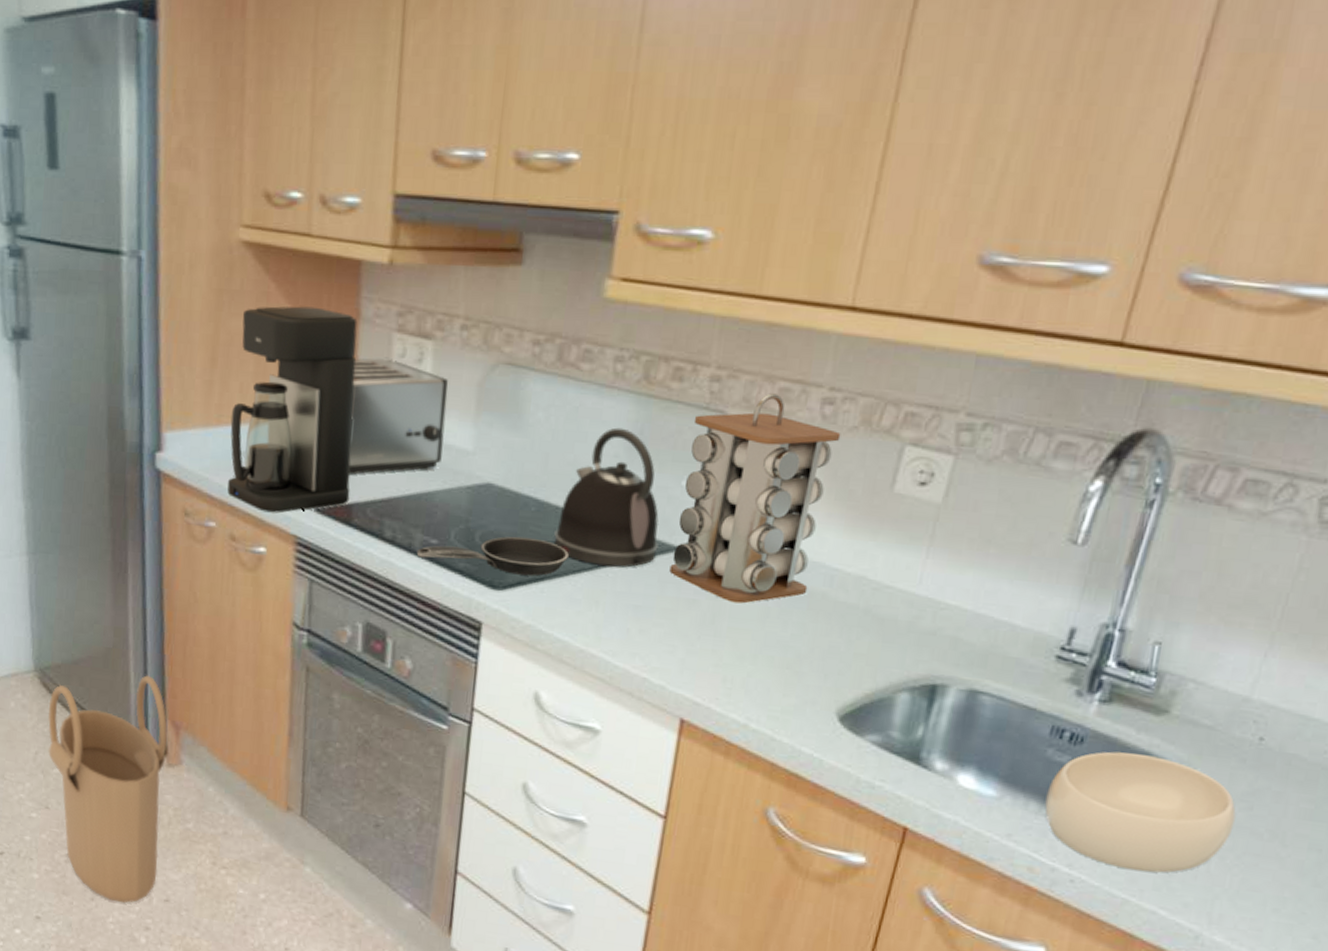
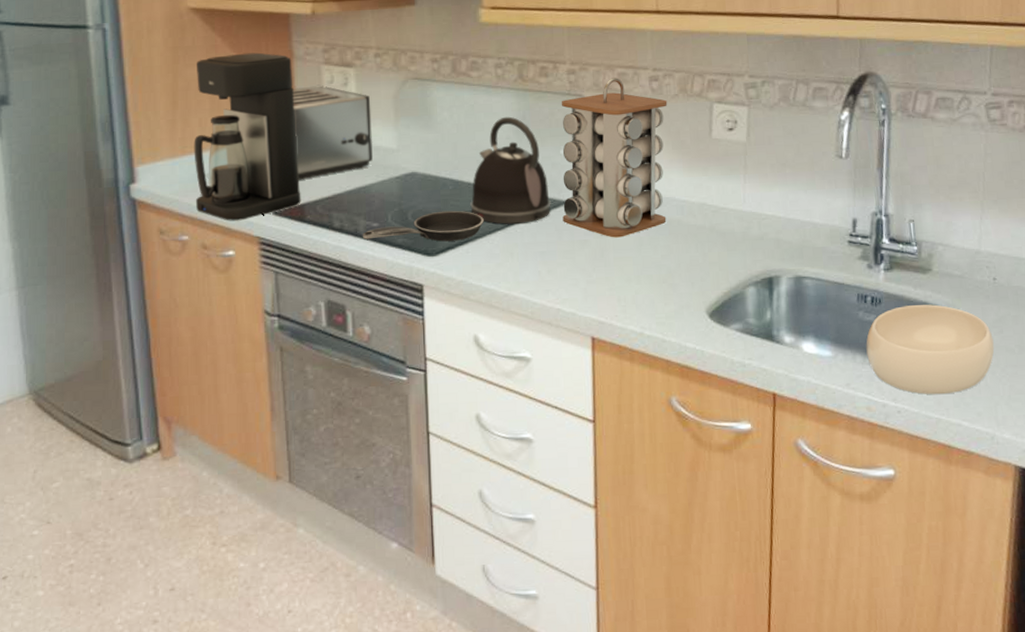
shopping bag: present [47,675,168,903] -> none [44,379,161,602]

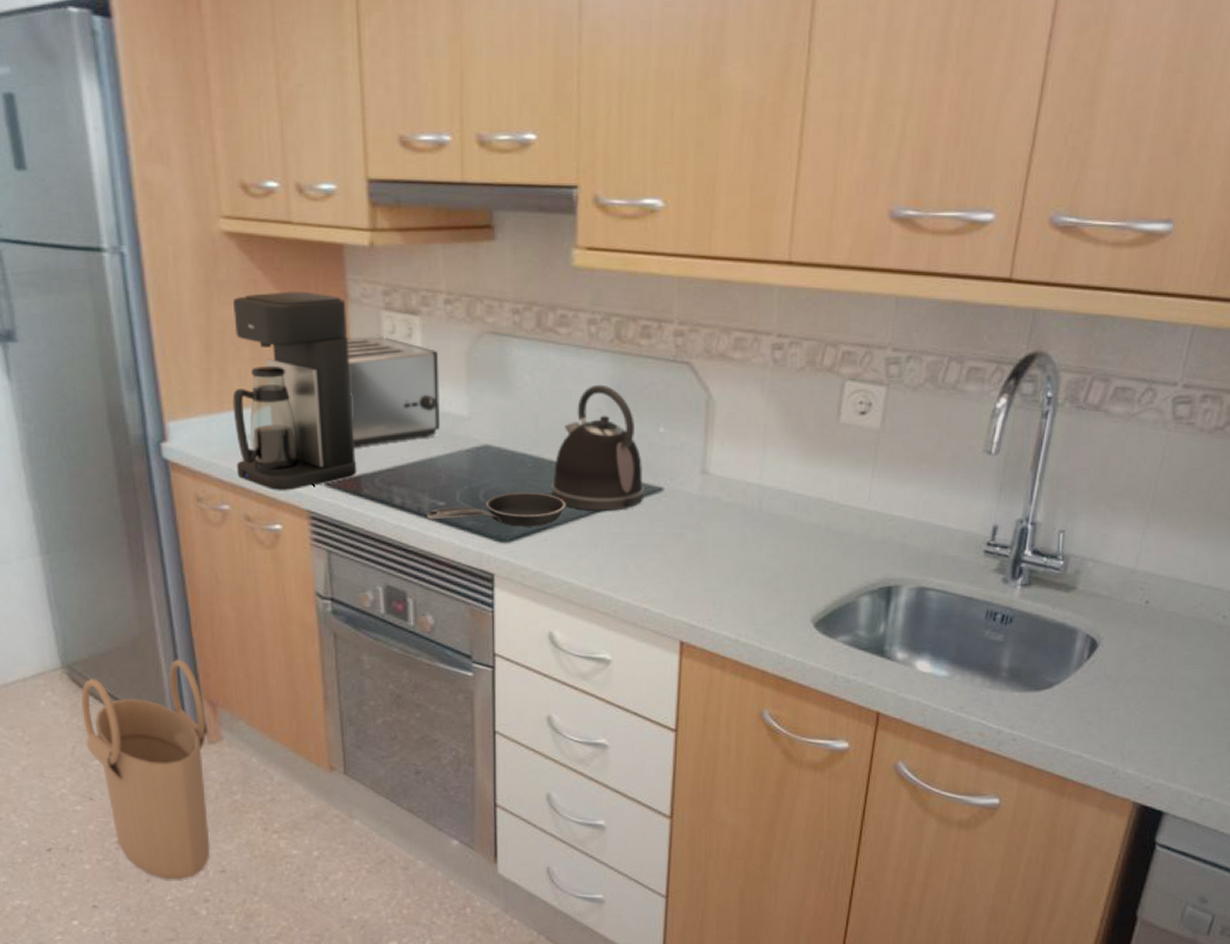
shopping bag: none [44,379,161,602] -> present [80,659,210,880]
spice rack: present [561,78,668,238] -> none [657,343,791,533]
bowl: present [865,304,995,395] -> none [987,626,1134,724]

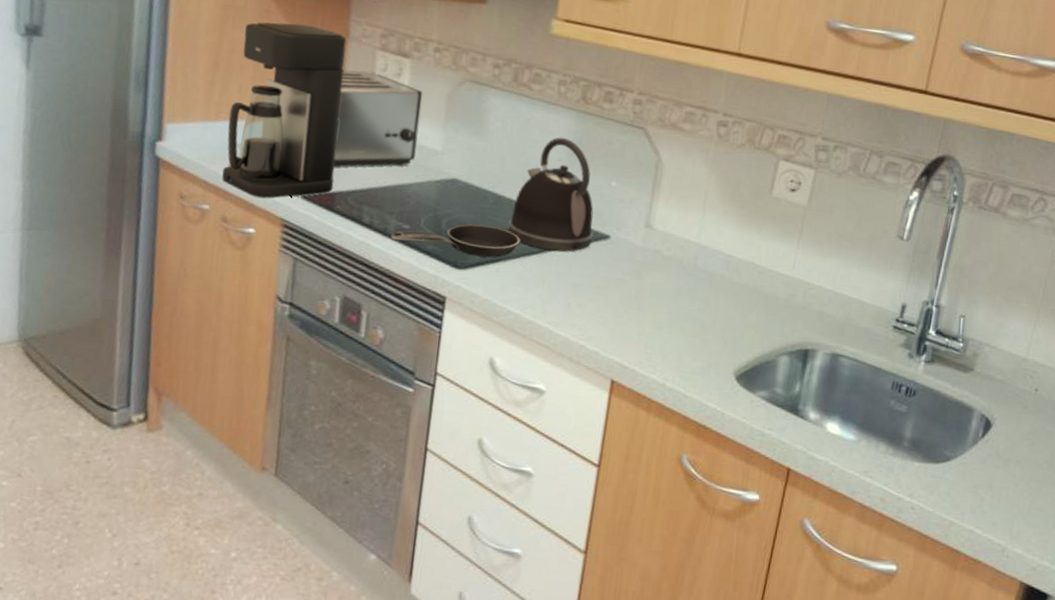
shopping bag: present [80,659,210,880] -> none [25,345,150,569]

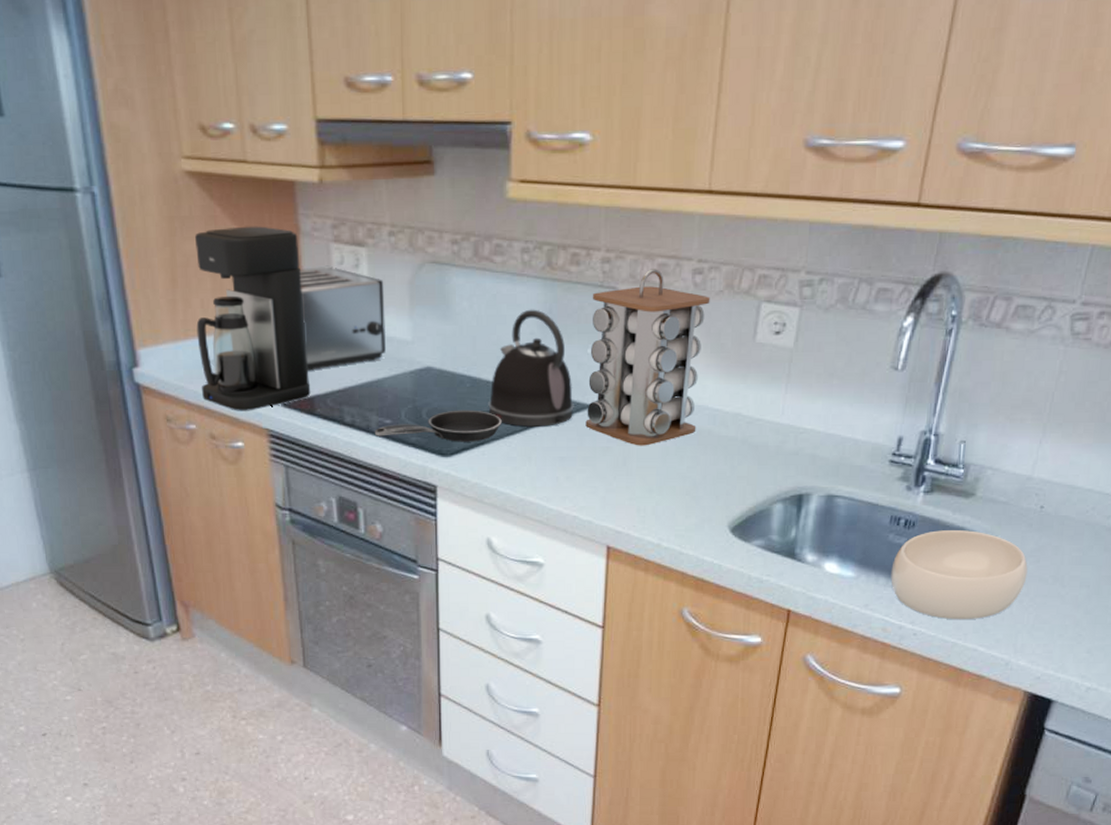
spice rack: none [602,115,733,283] -> present [585,269,710,446]
bowl: none [890,401,1024,499] -> present [890,530,1028,620]

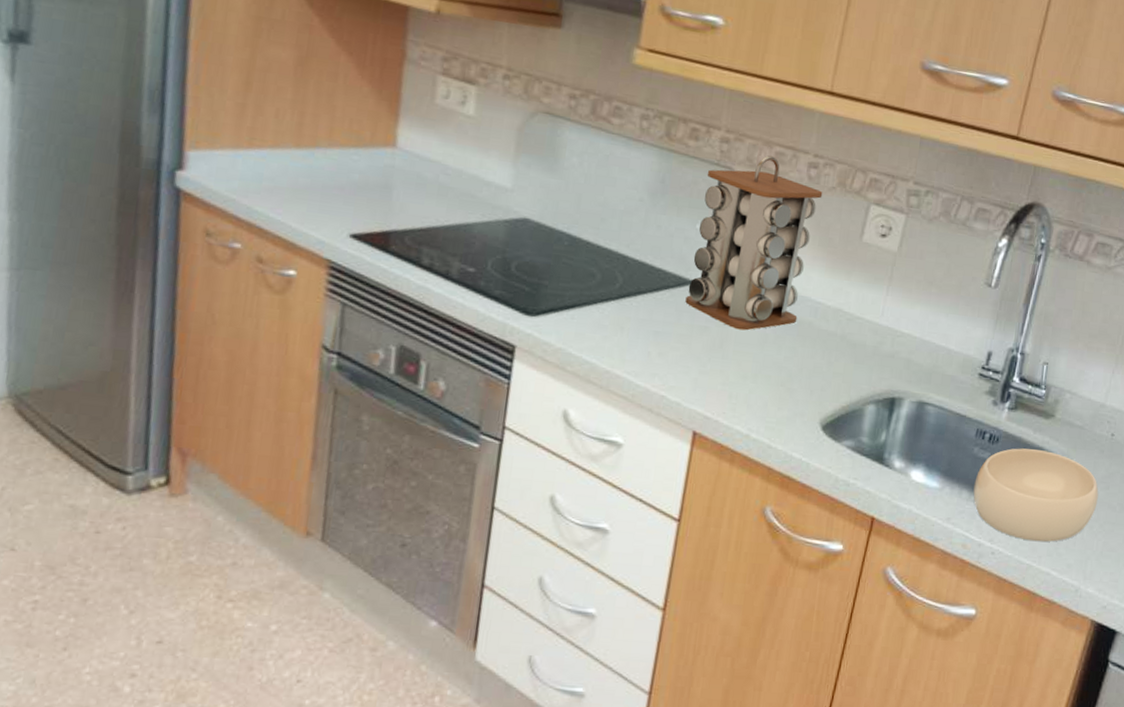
coffee maker: present [195,226,311,411] -> none [256,38,403,238]
toaster: present [299,265,387,371] -> none [387,95,490,204]
frying pan: present [374,409,502,442] -> none [453,267,598,304]
kettle: present [488,309,574,427] -> none [584,175,677,297]

